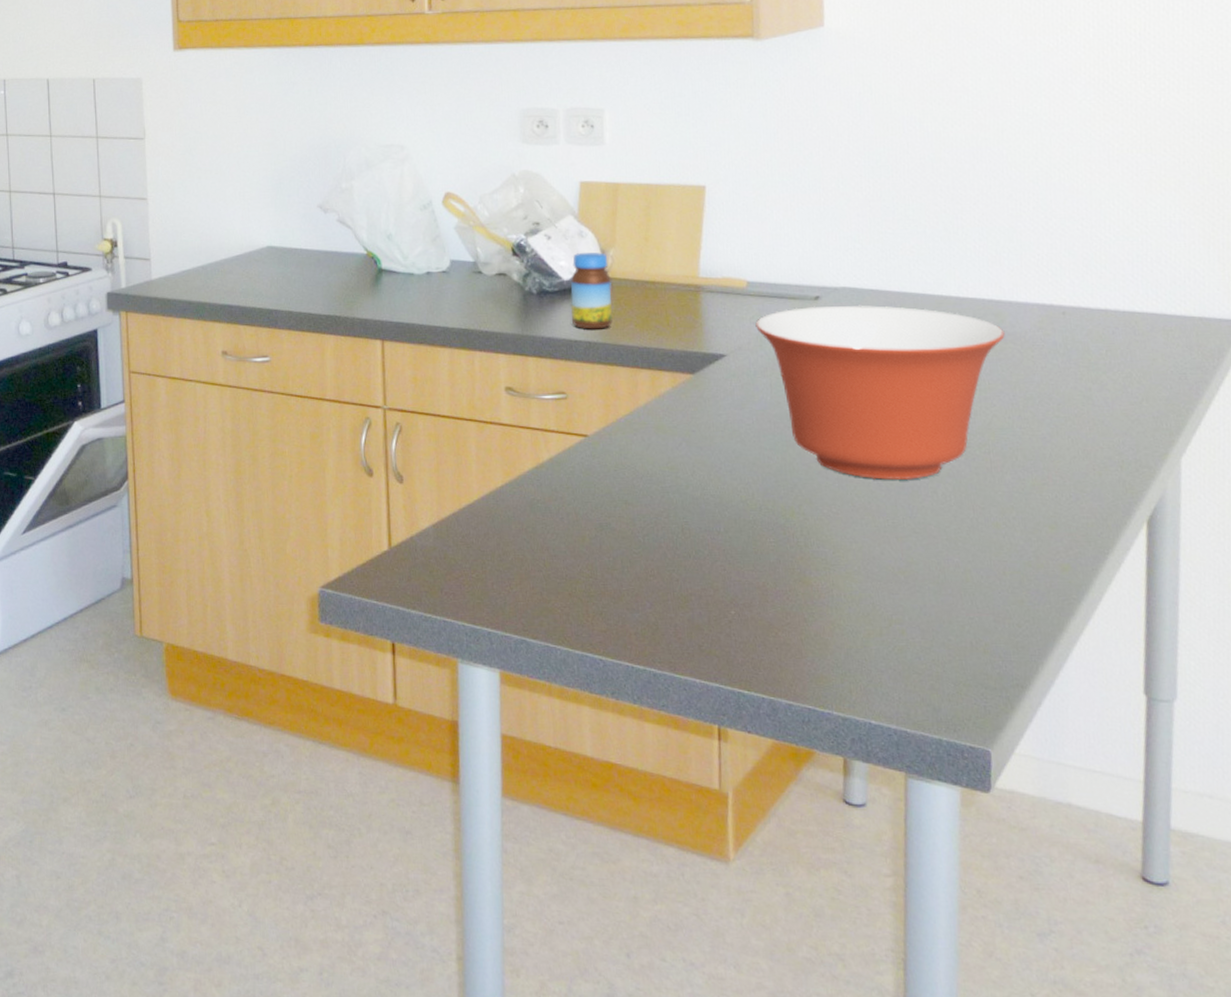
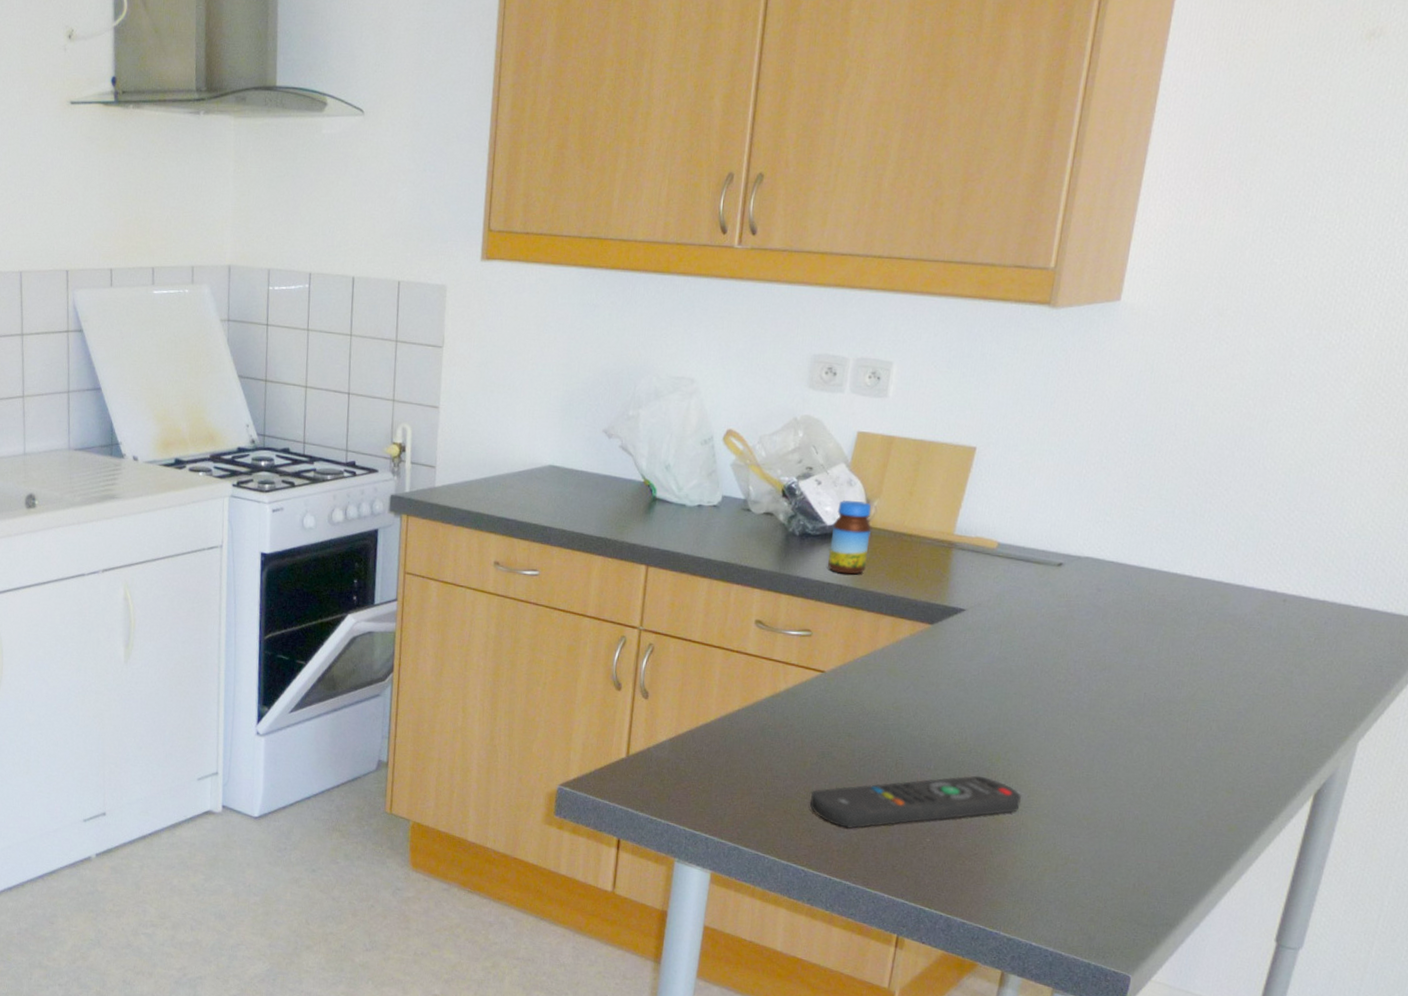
remote control: none [594,534,827,607] -> present [810,775,1022,829]
mixing bowl: present [755,305,1005,480] -> none [998,572,1227,739]

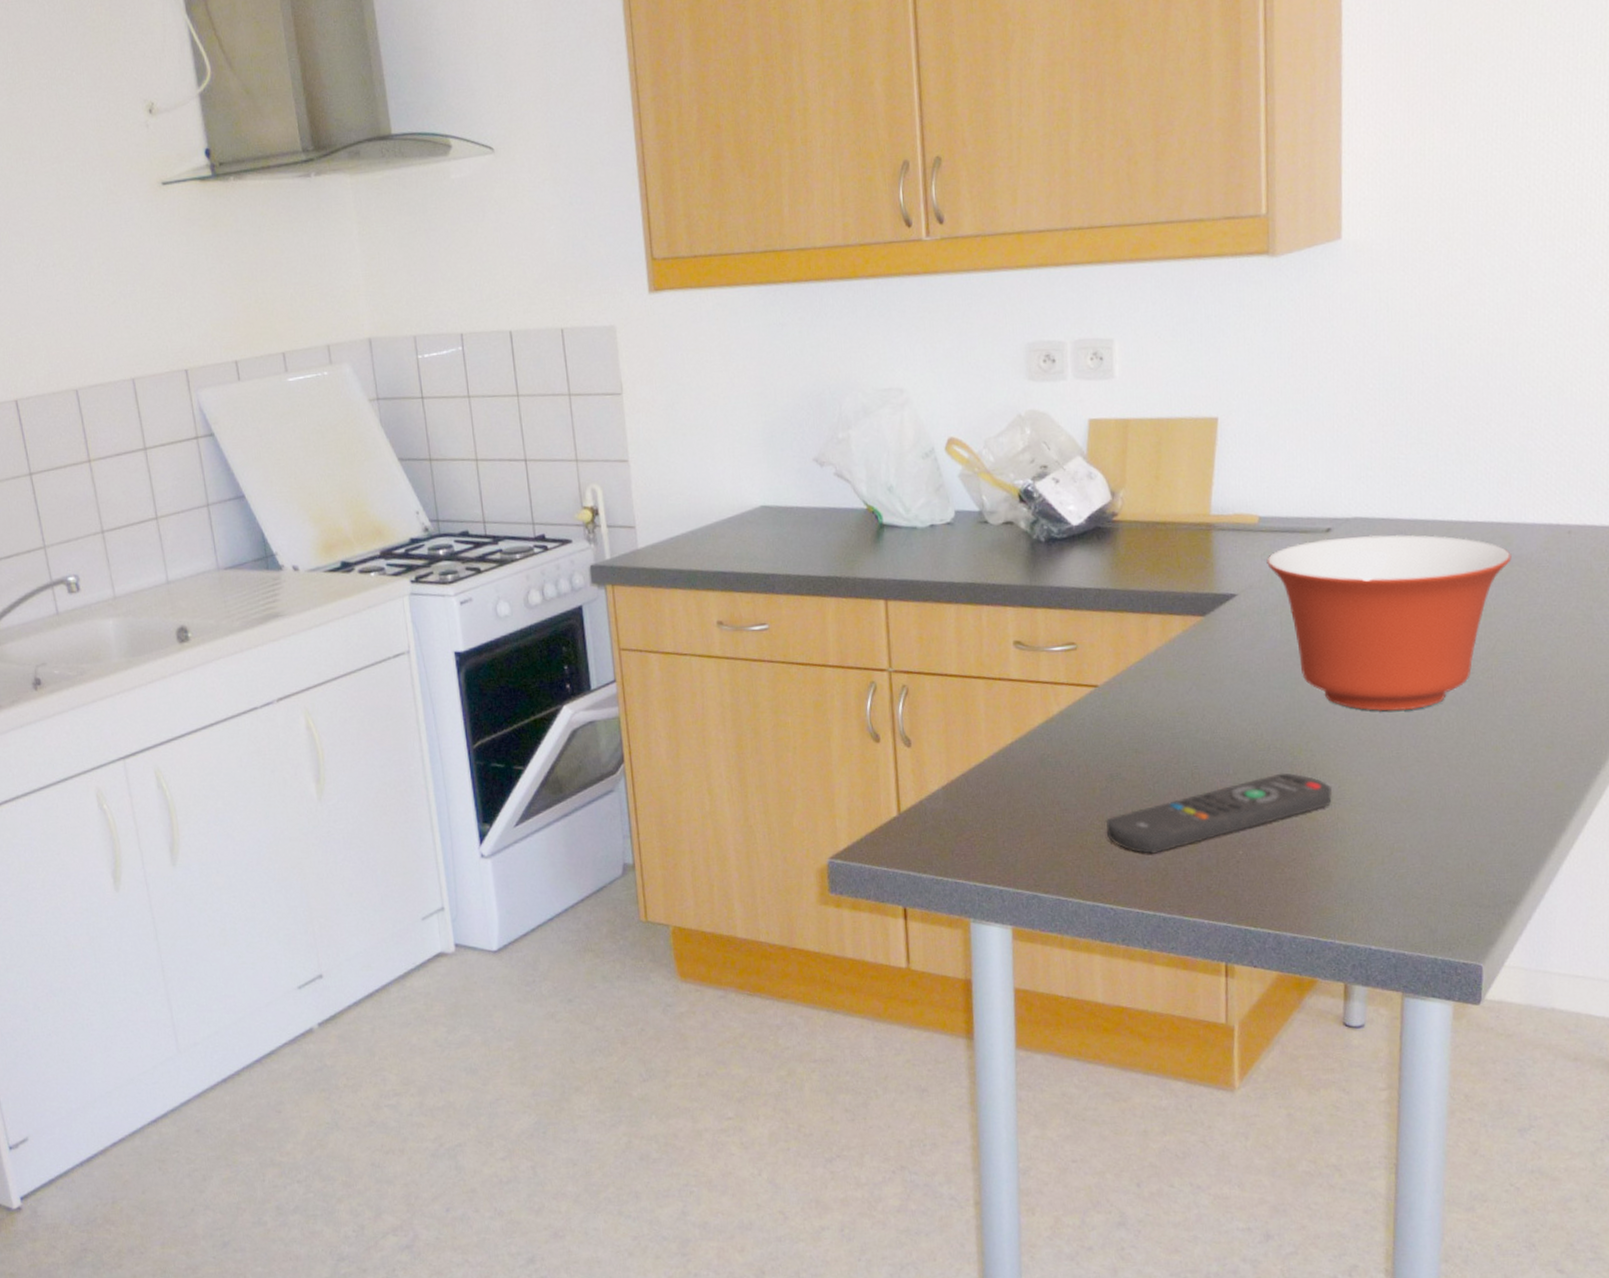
jar: present [828,500,872,575] -> none [1079,494,1124,576]
mixing bowl: none [998,572,1227,739] -> present [1267,535,1512,712]

